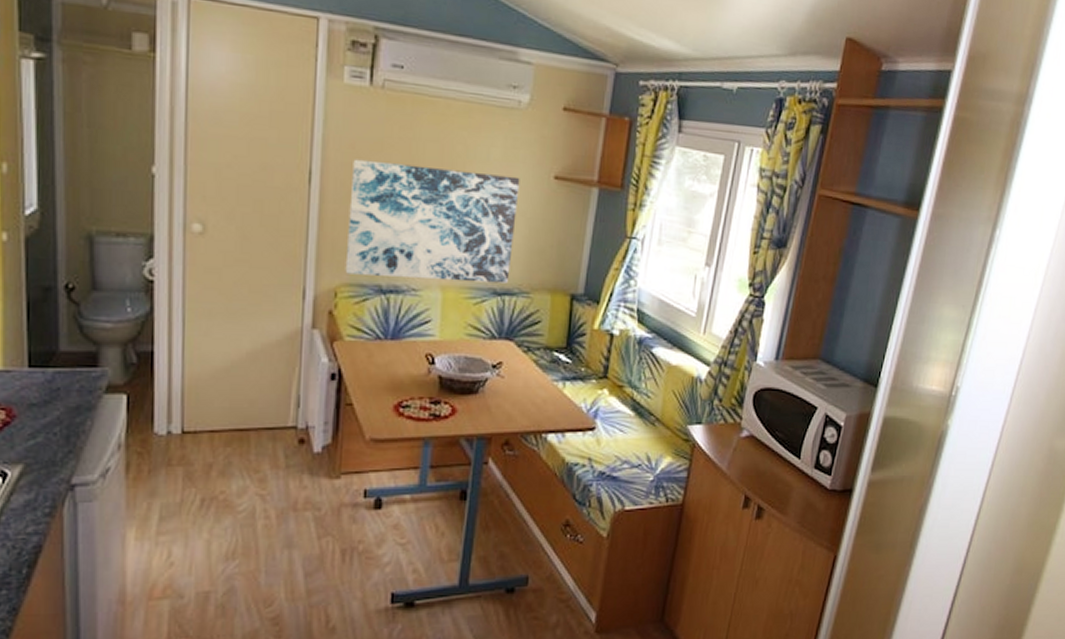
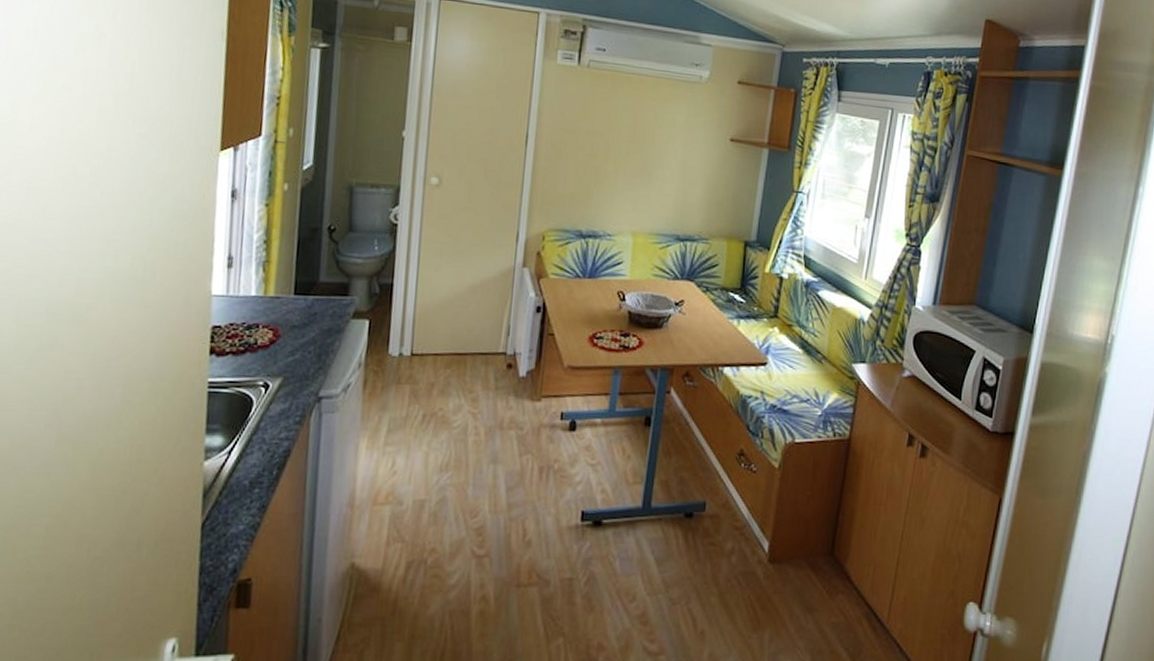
wall art: present [345,159,520,284] -> none [552,125,701,231]

